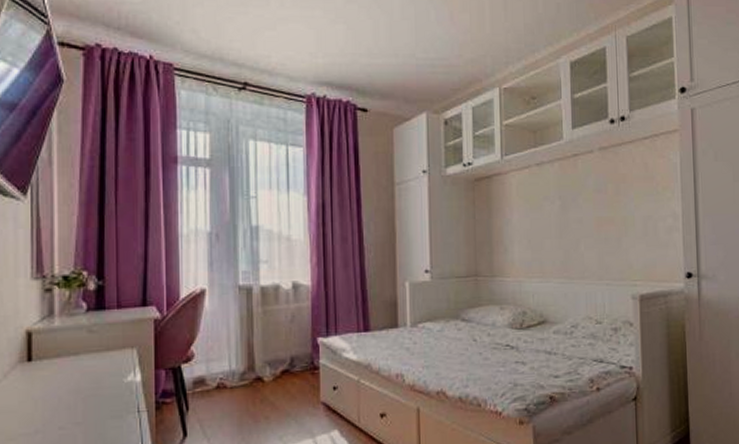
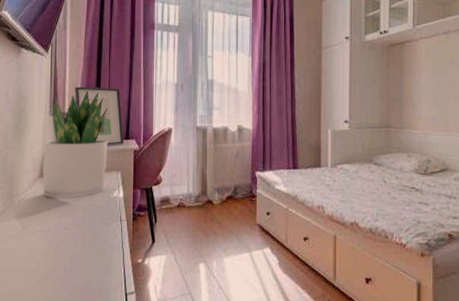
planter: none [22,244,117,389] -> present [42,90,108,198]
picture frame: none [67,239,141,315] -> present [75,87,125,145]

